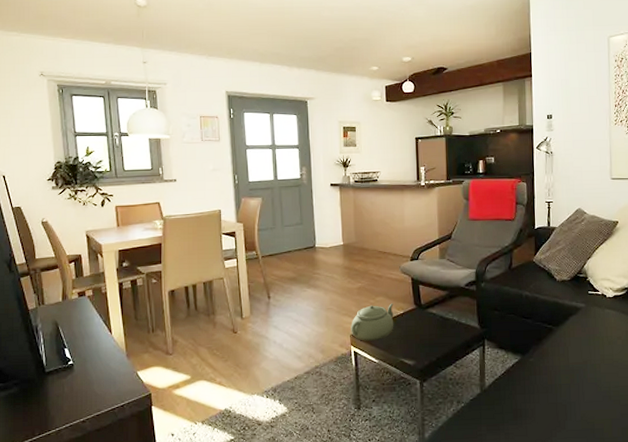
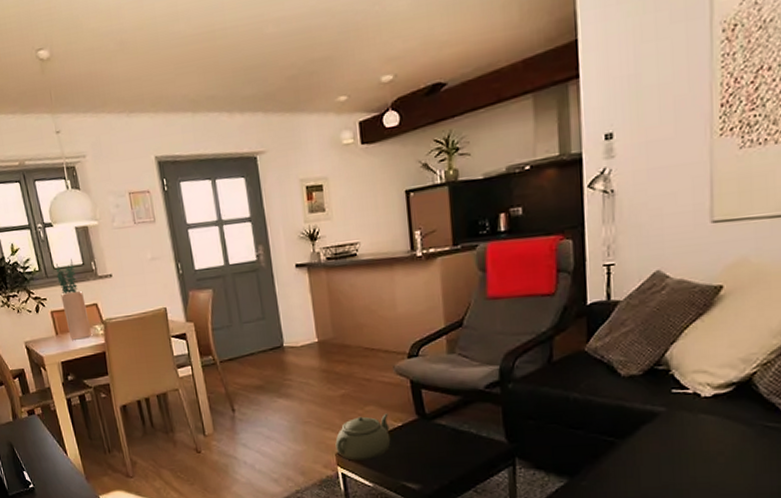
vase: none [126,163,152,232] -> present [56,258,92,340]

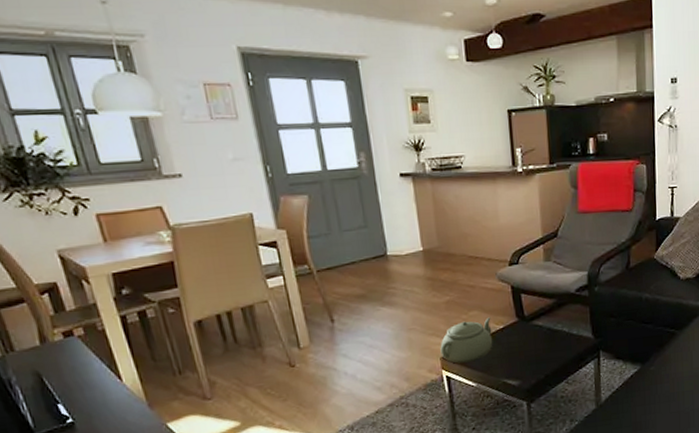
vase: present [56,258,92,340] -> none [103,152,156,248]

